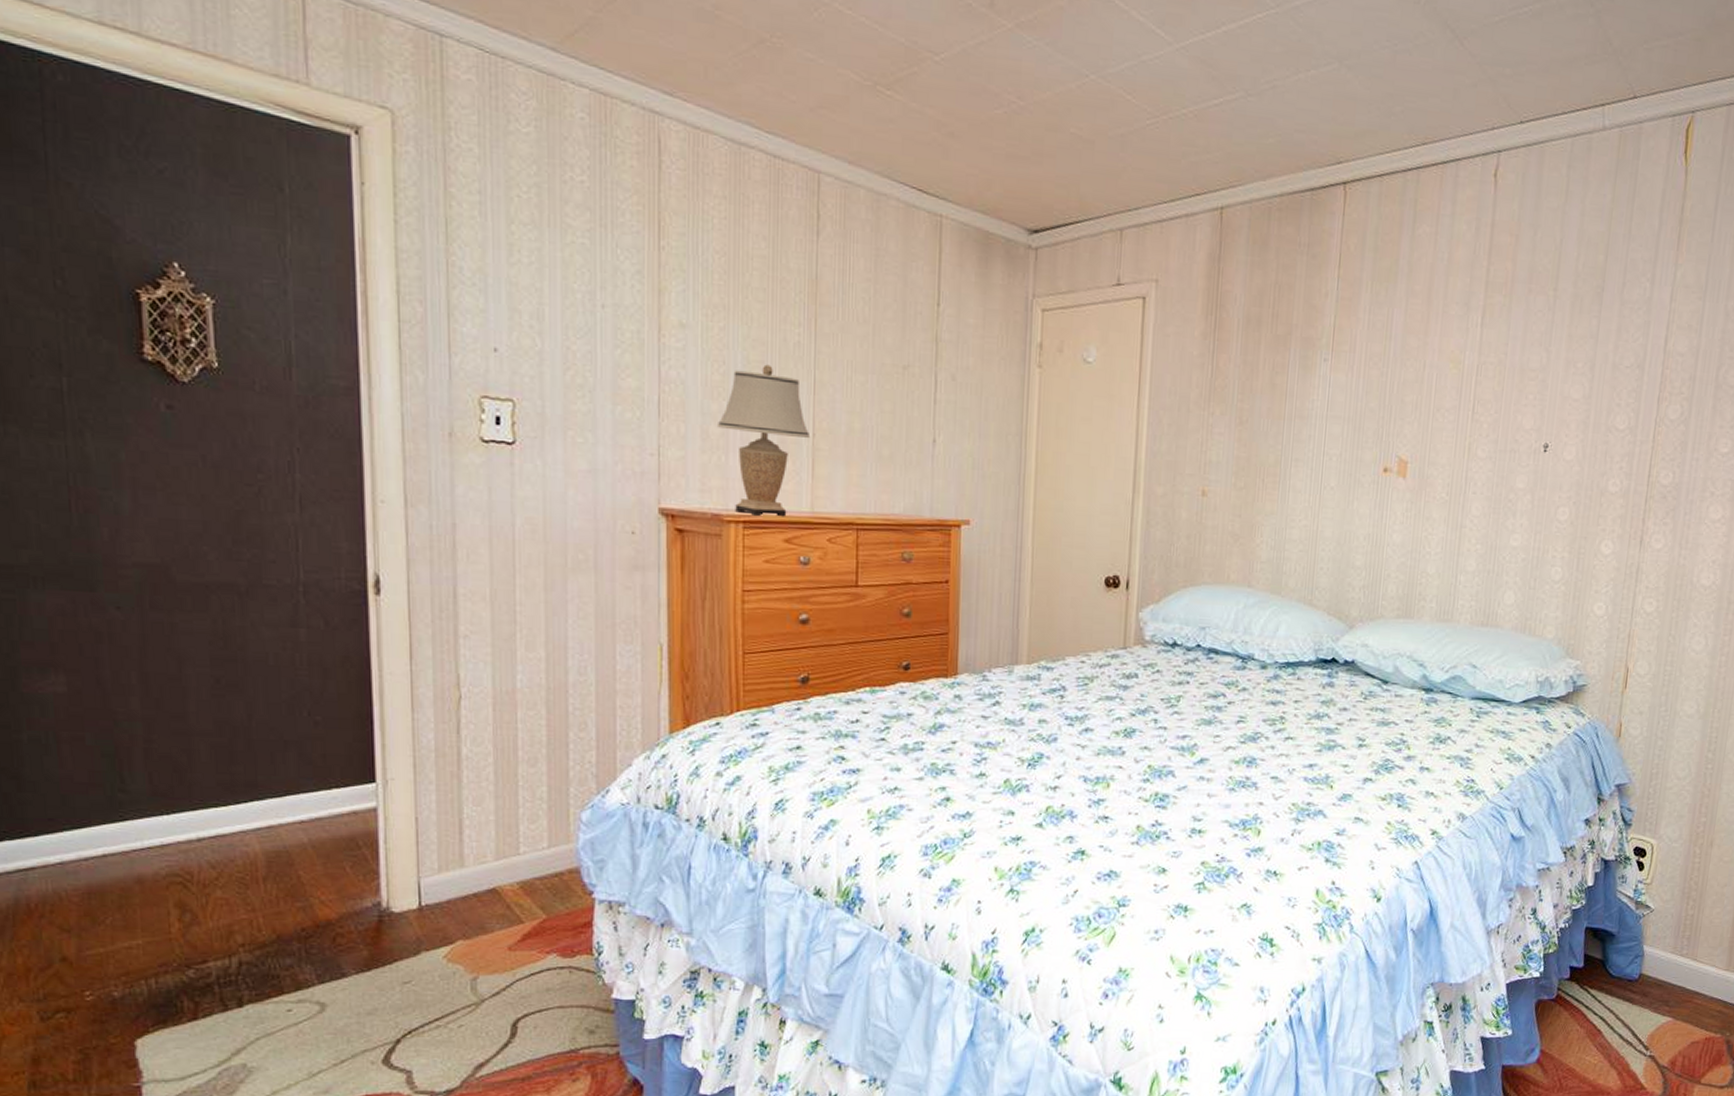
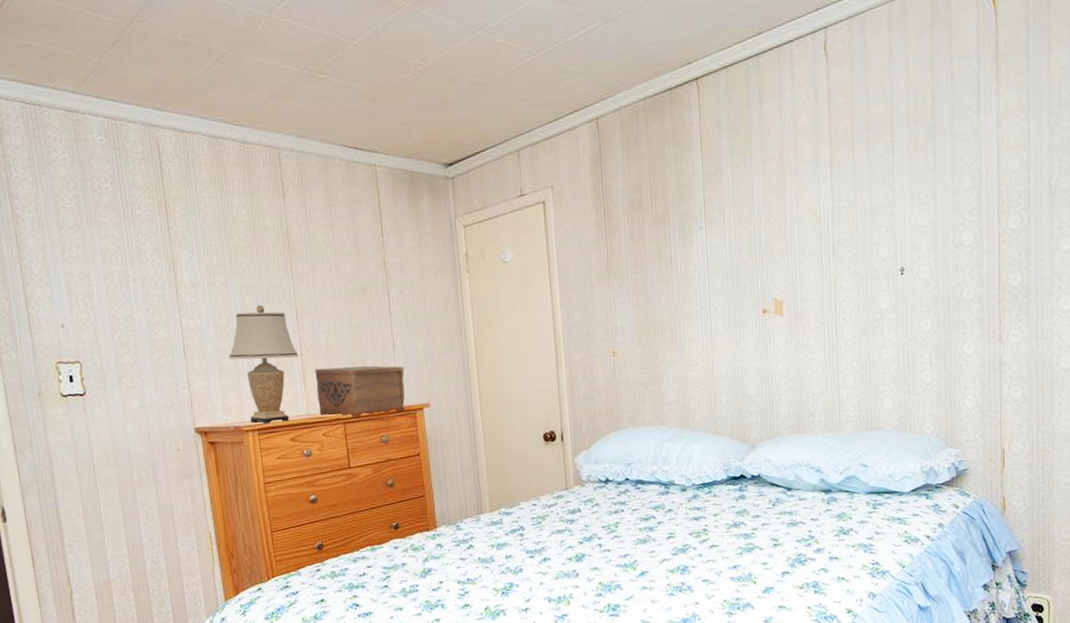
decorative box: none [827,456,943,527] -> present [314,365,406,418]

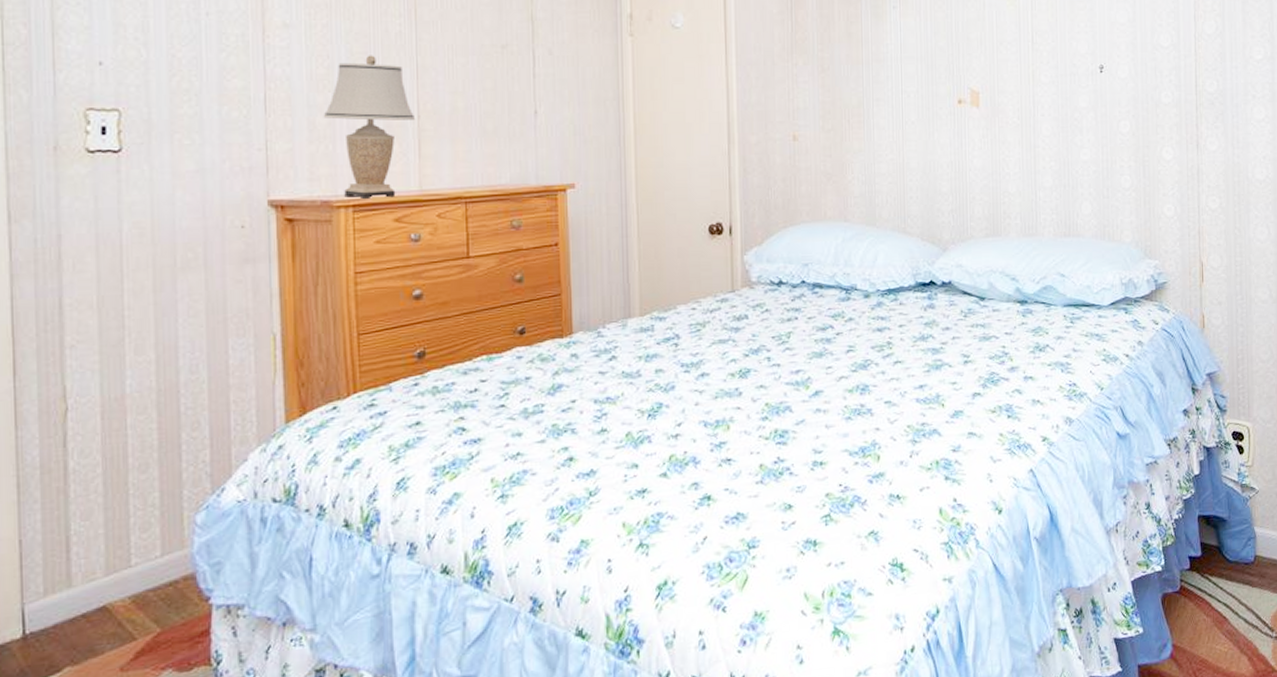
decorative box: present [314,365,406,418] -> none [434,135,547,197]

